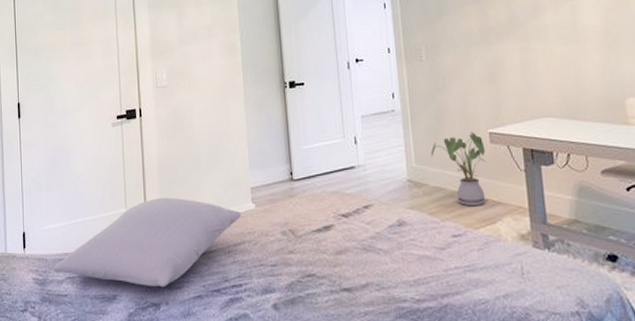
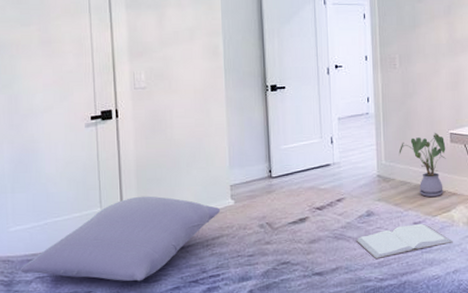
book: none [386,236,501,277] -> present [355,223,453,260]

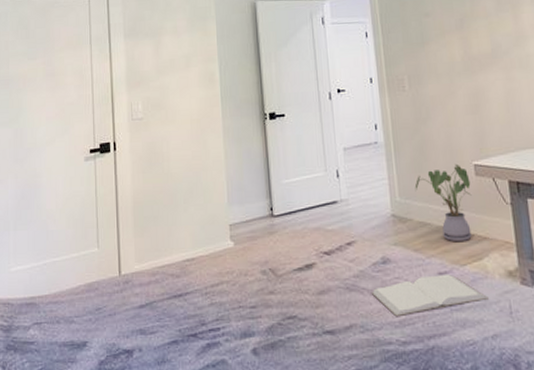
pillow: present [21,196,221,282] -> none [20,235,220,333]

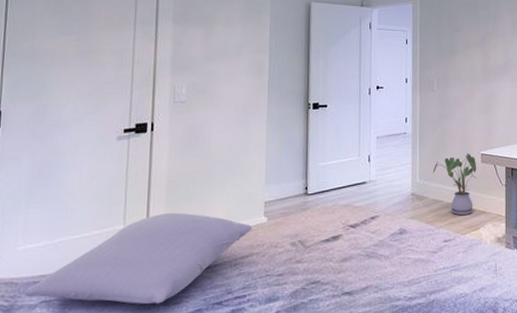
pillow: none [20,235,220,333] -> present [25,212,253,304]
book: present [371,273,489,317] -> none [387,241,480,278]

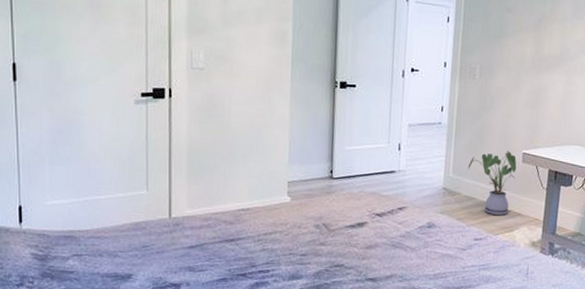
pillow: present [25,212,253,304] -> none [57,182,276,269]

